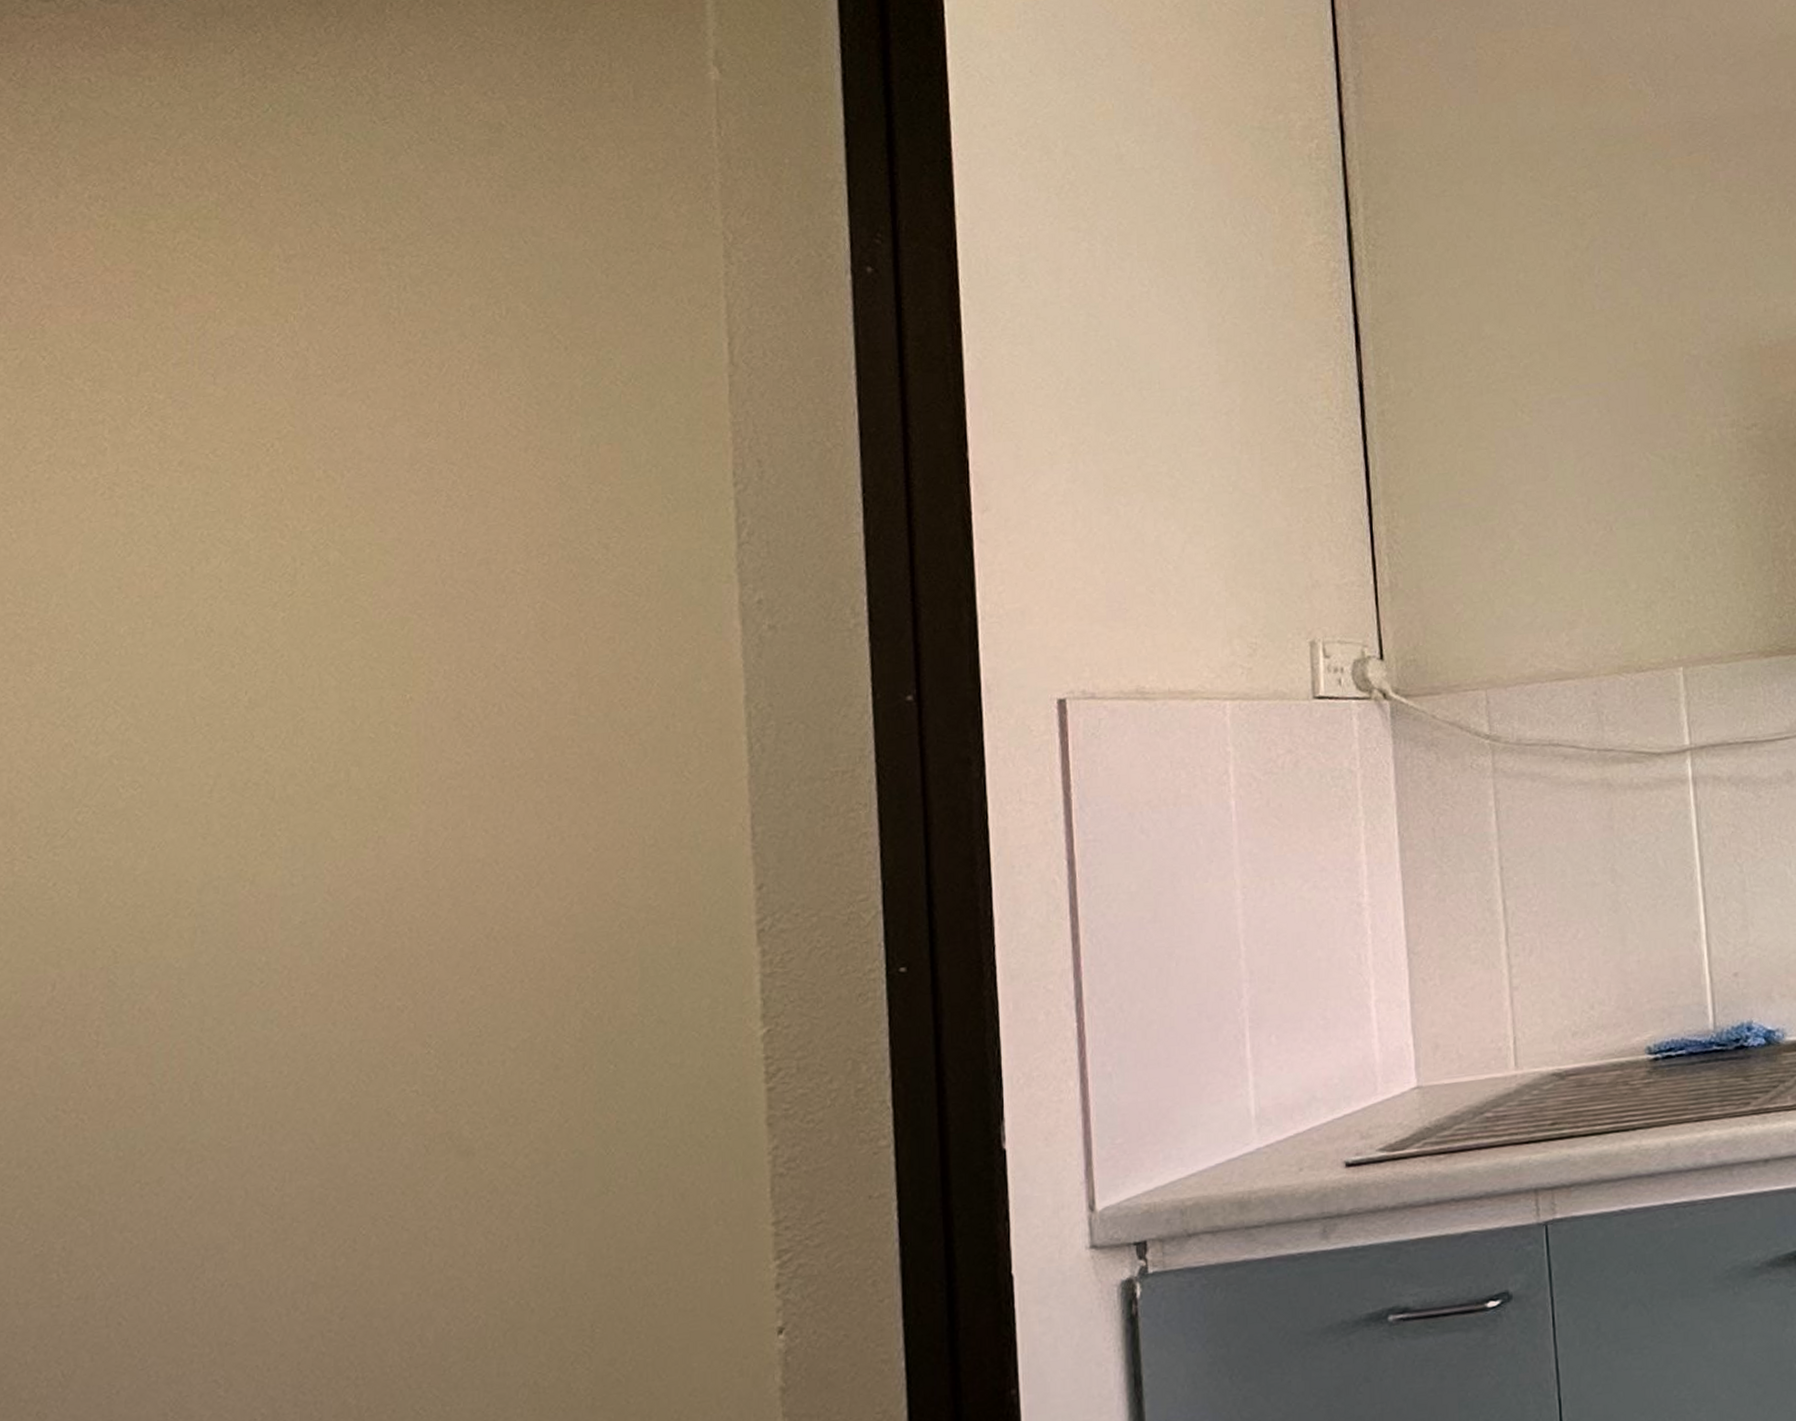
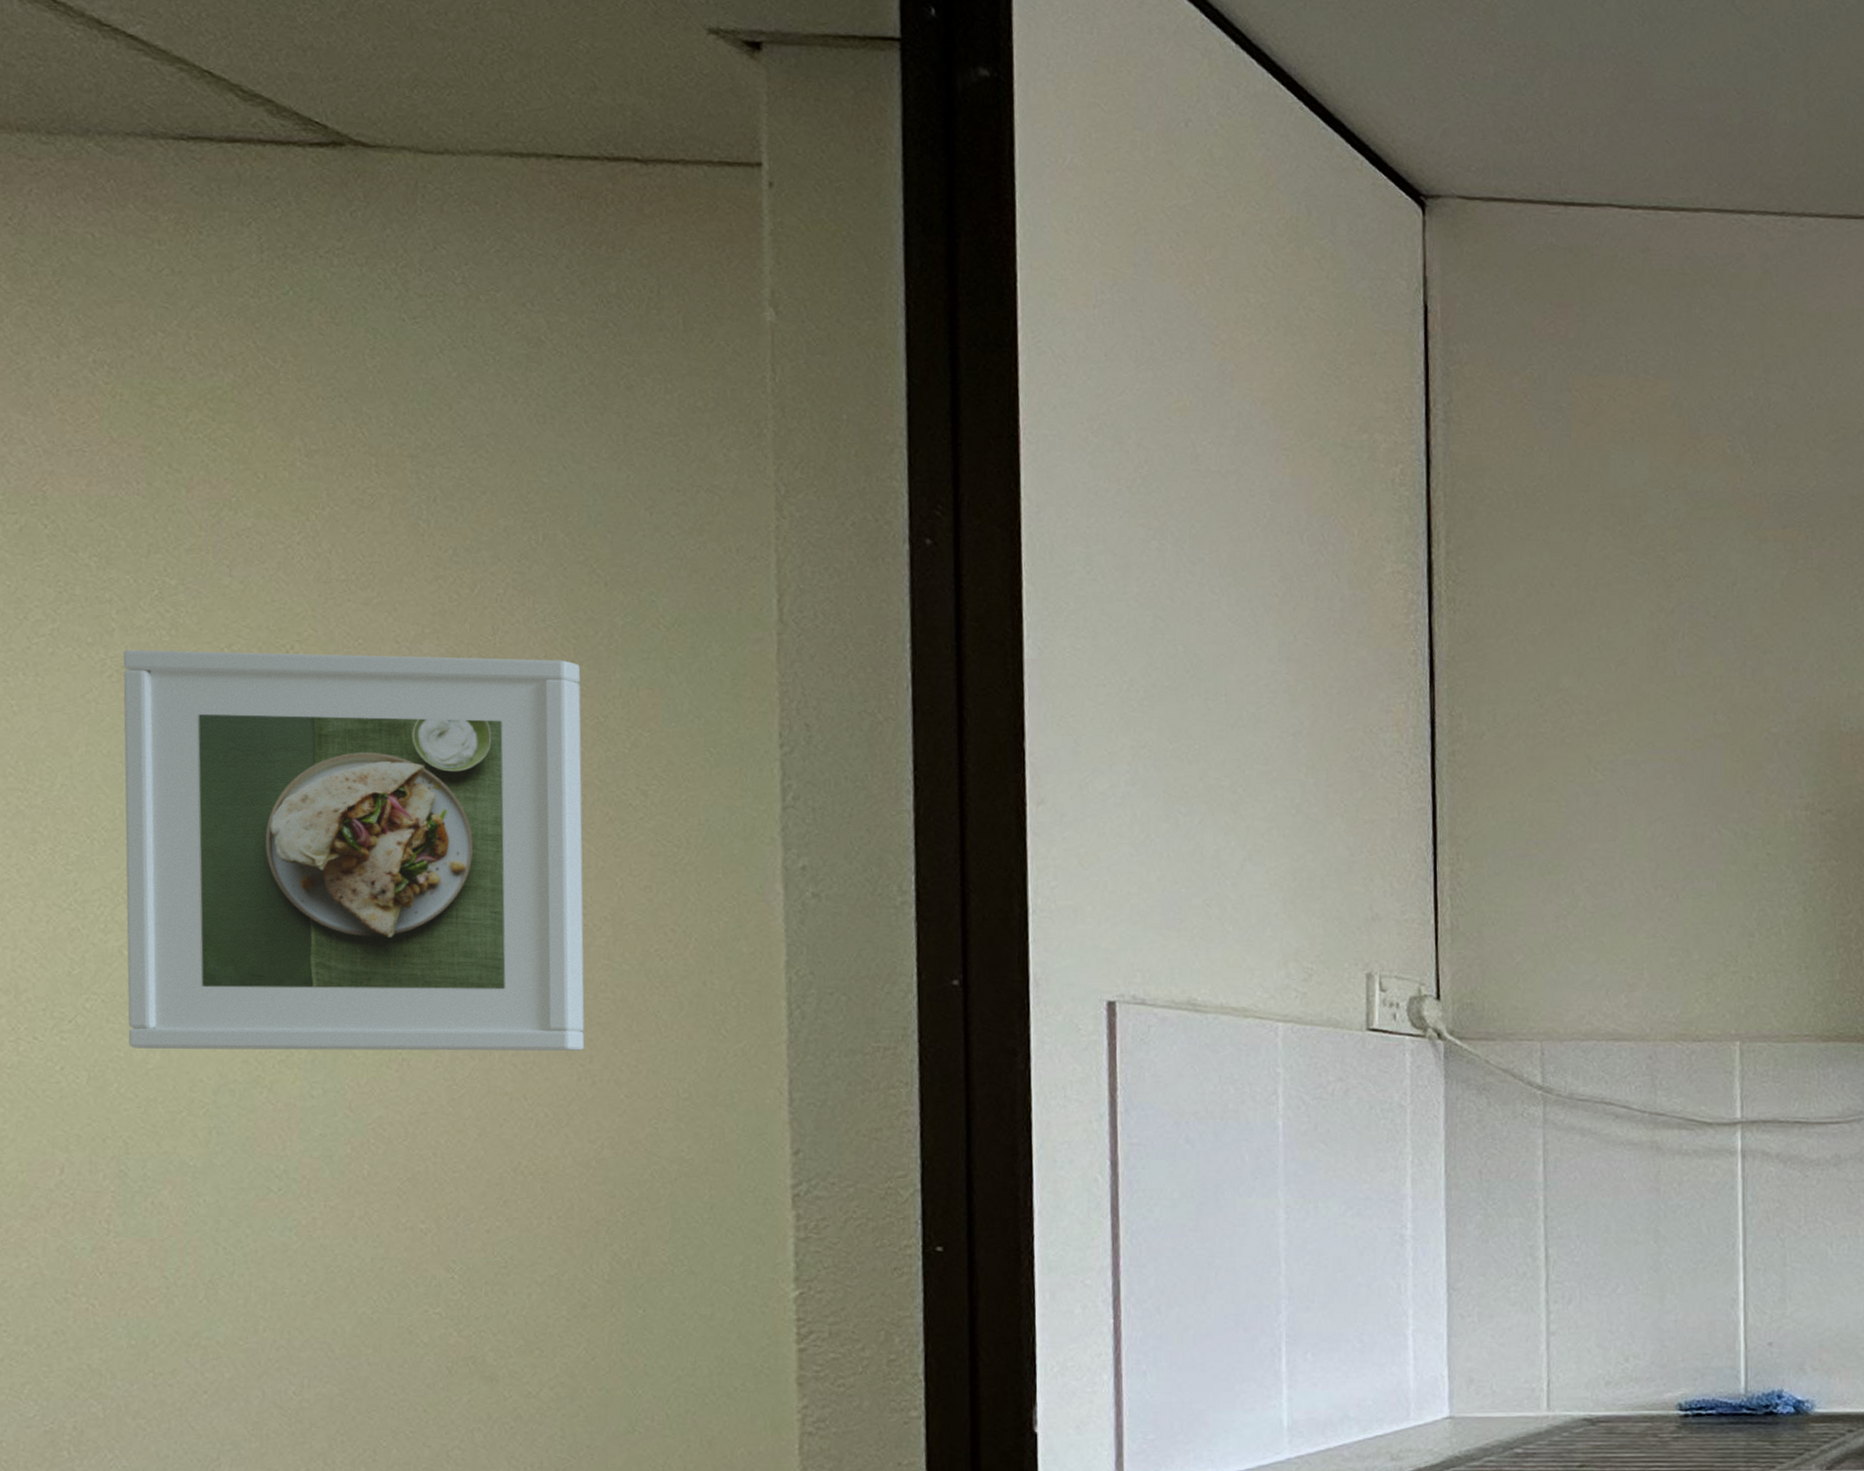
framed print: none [114,426,553,856] -> present [123,649,585,1051]

